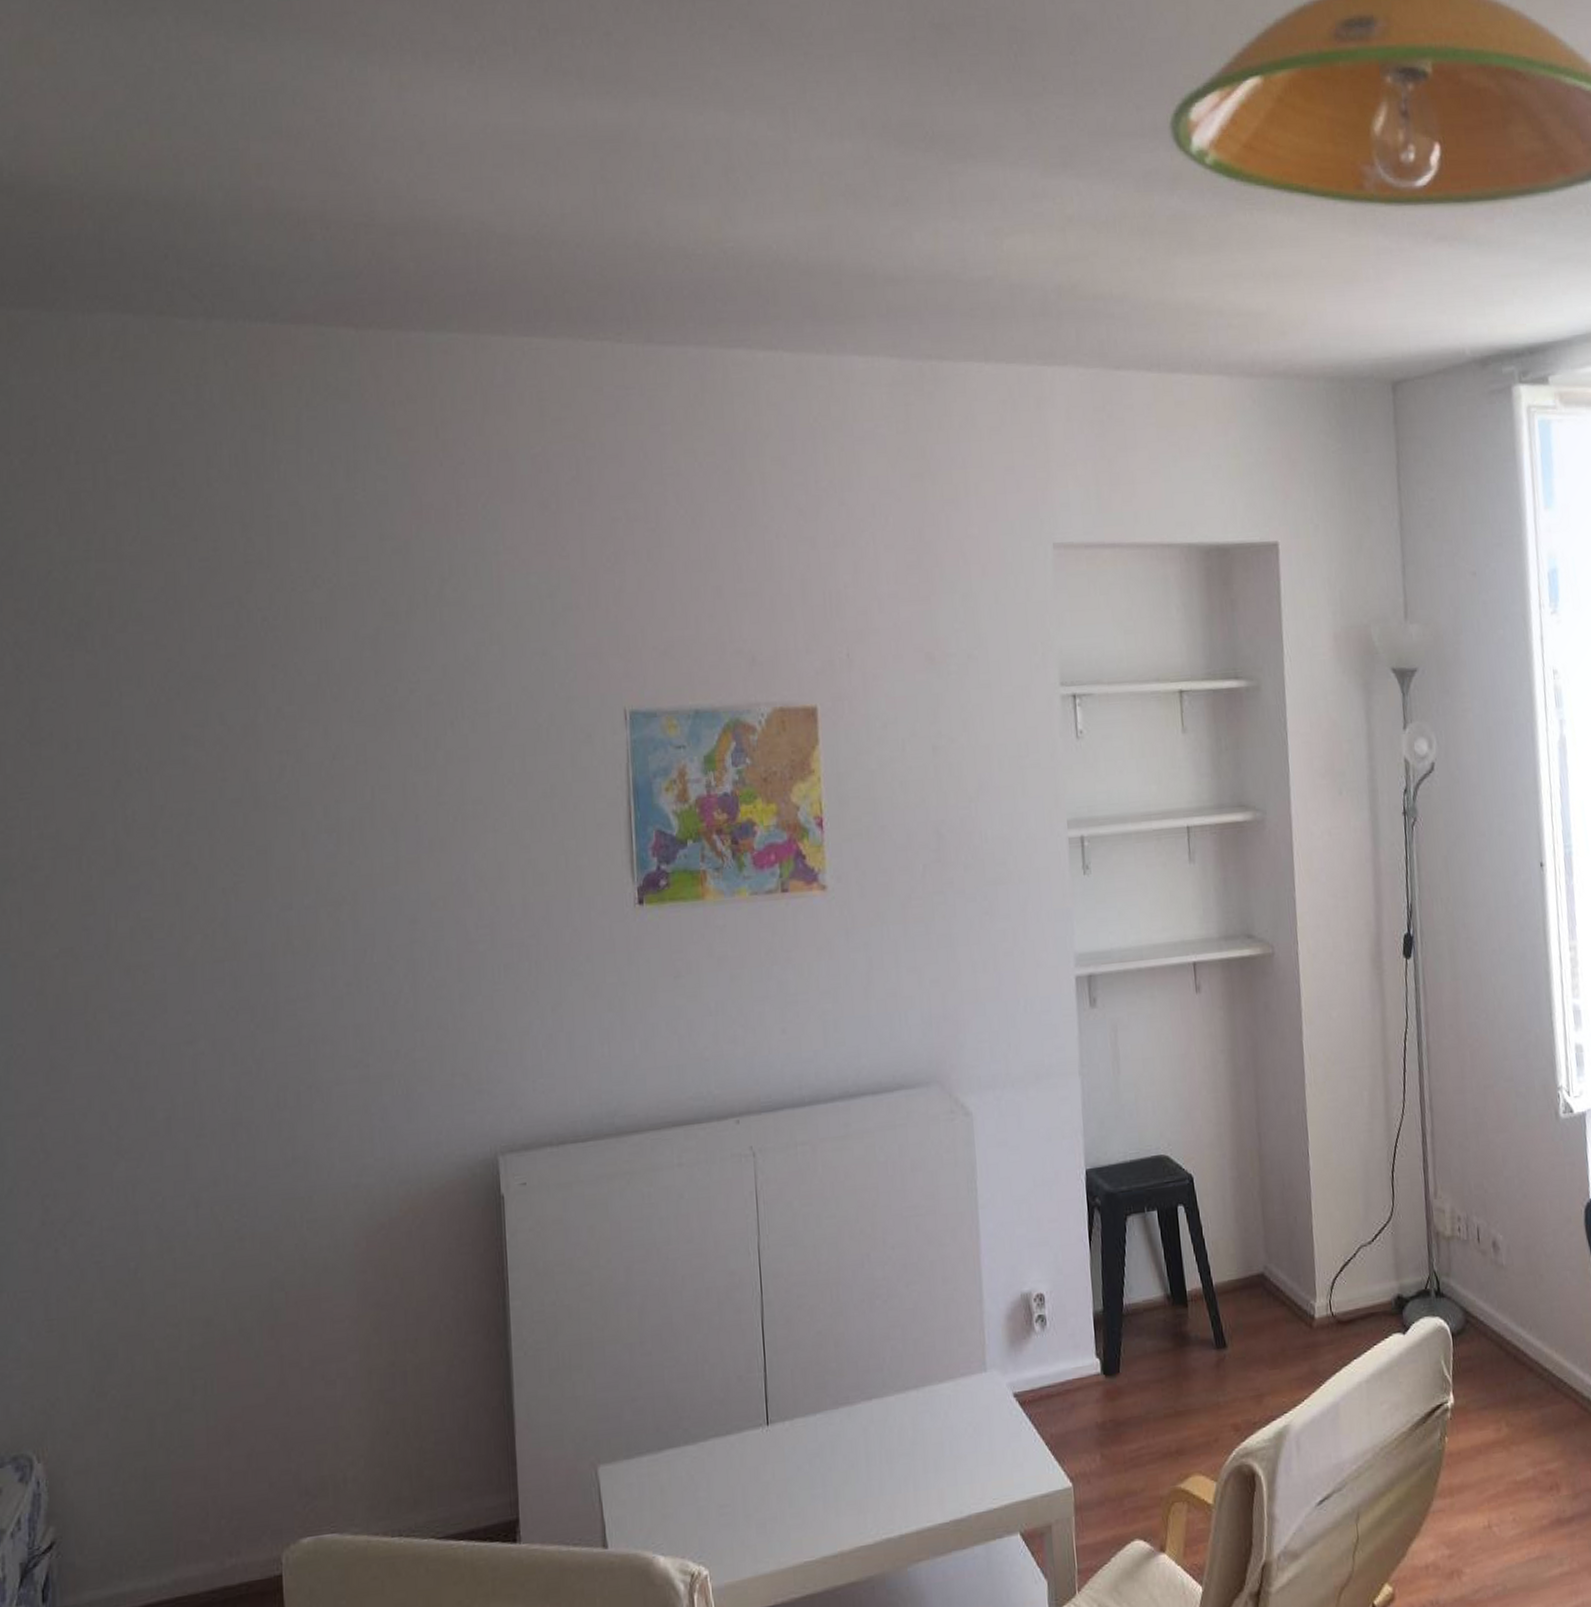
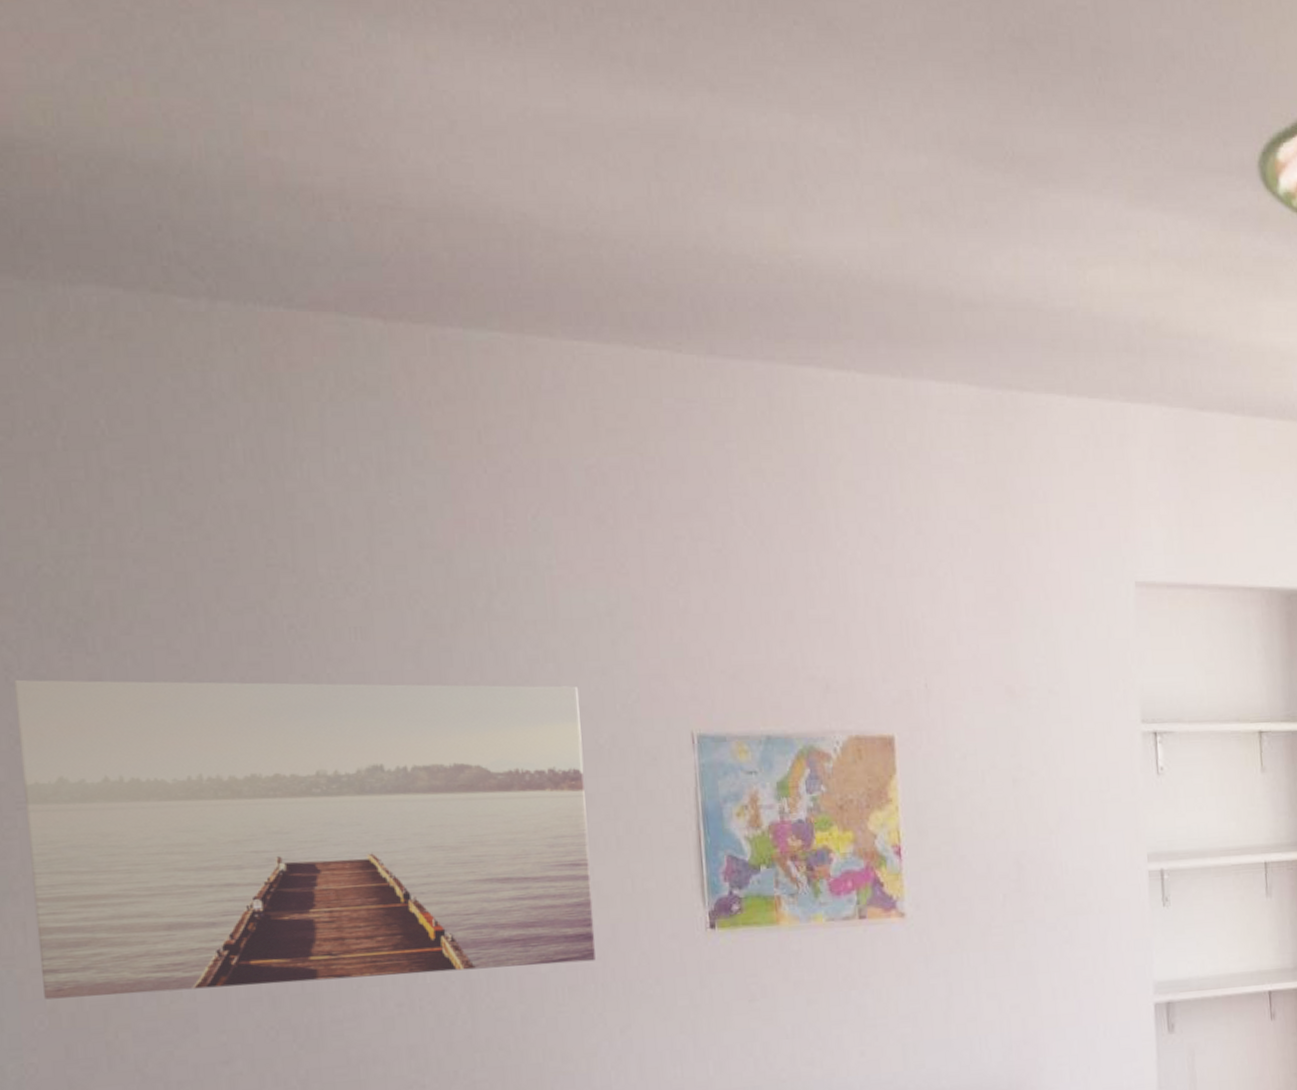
wall art: none [23,667,531,982] -> present [14,679,596,1000]

